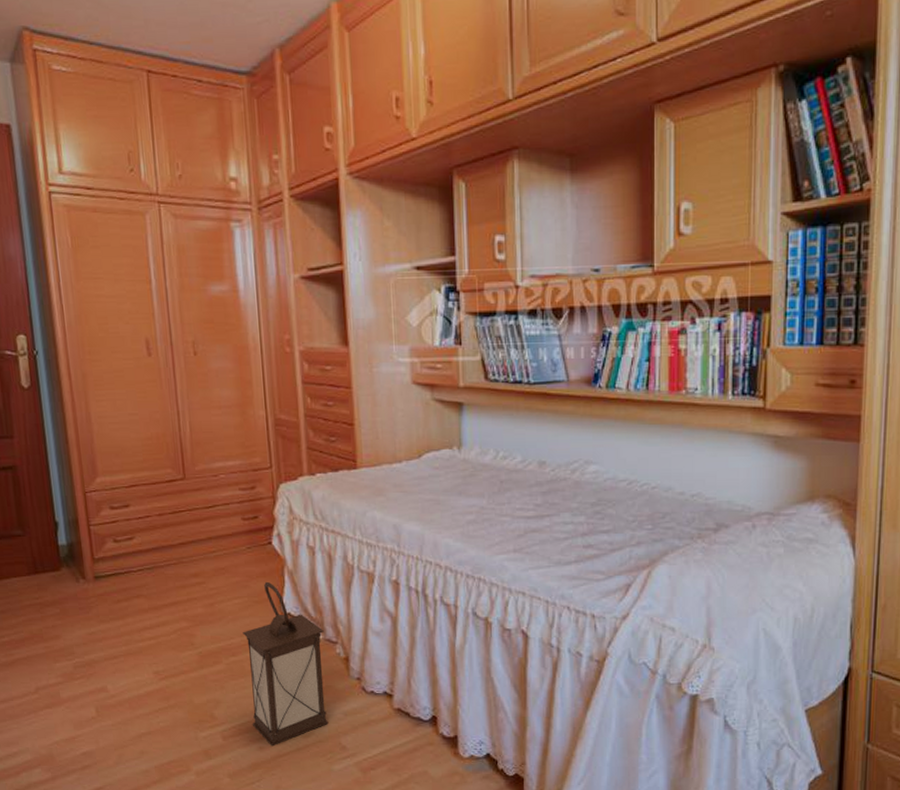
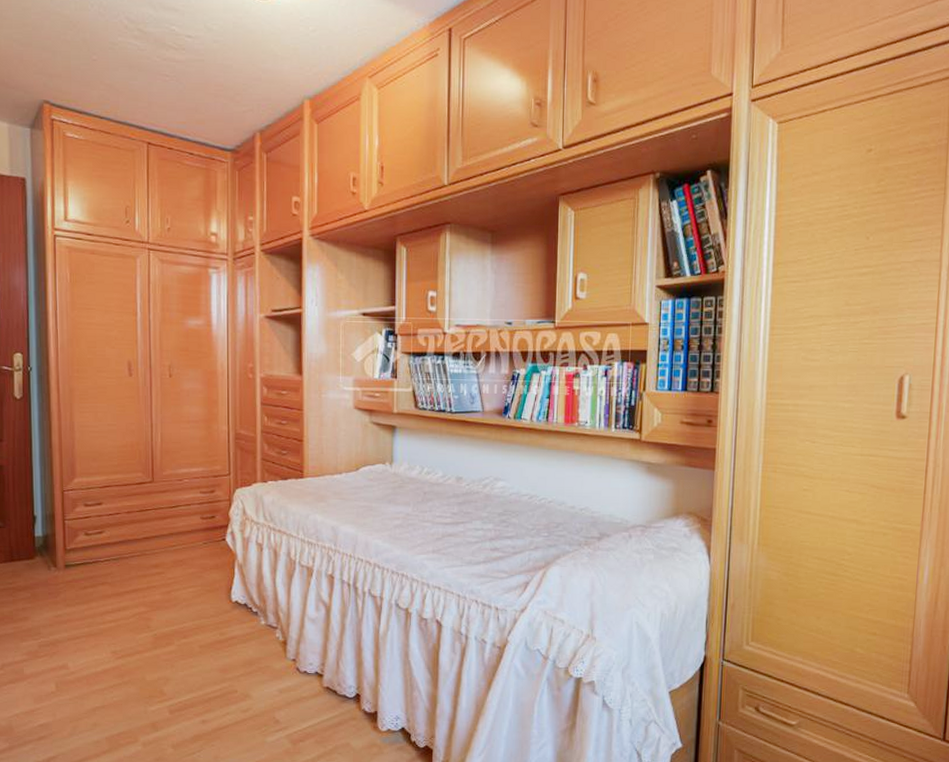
lantern: present [243,581,329,747] -> none [194,573,266,720]

